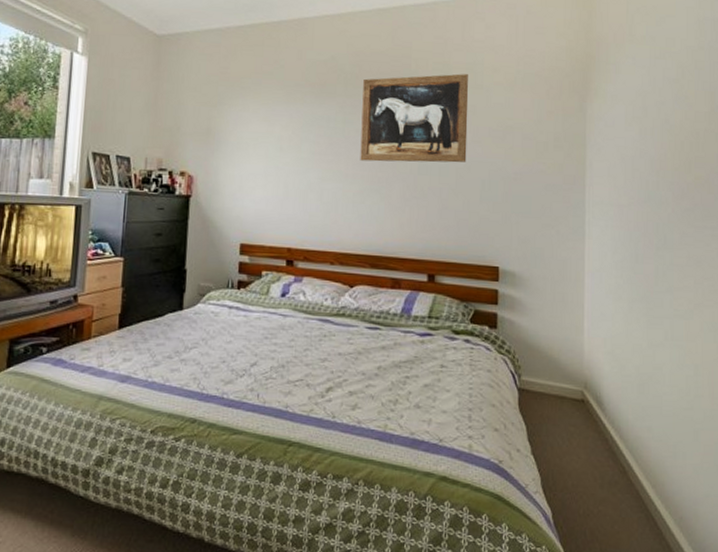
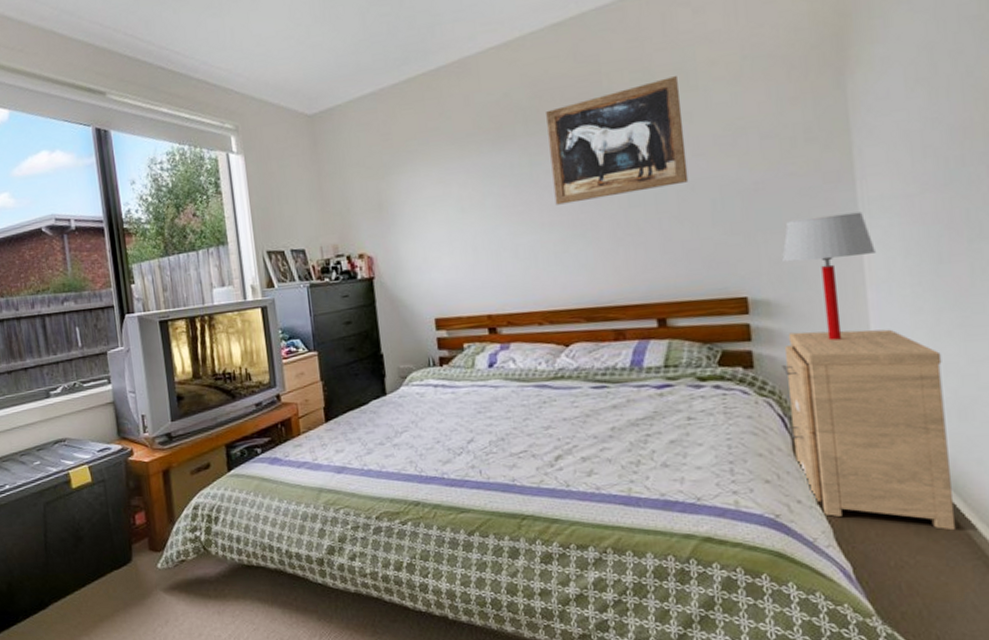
side table: none [516,302,631,486] -> present [782,329,957,531]
table lamp: none [527,209,594,314] -> present [781,211,876,341]

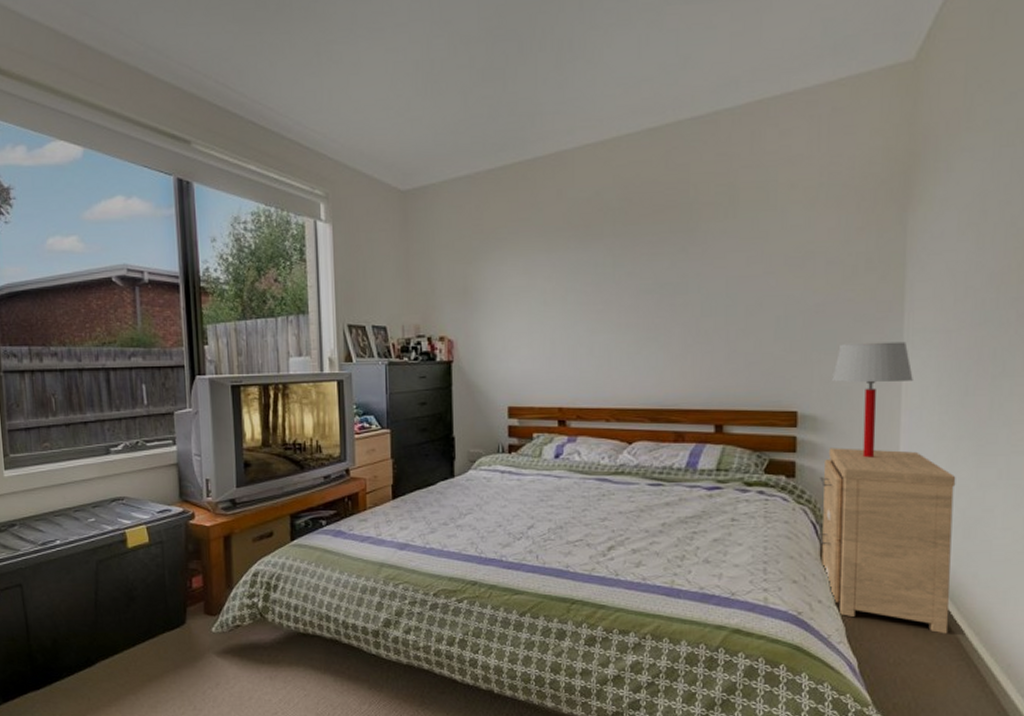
wall art: present [546,76,689,205] -> none [633,194,759,307]

